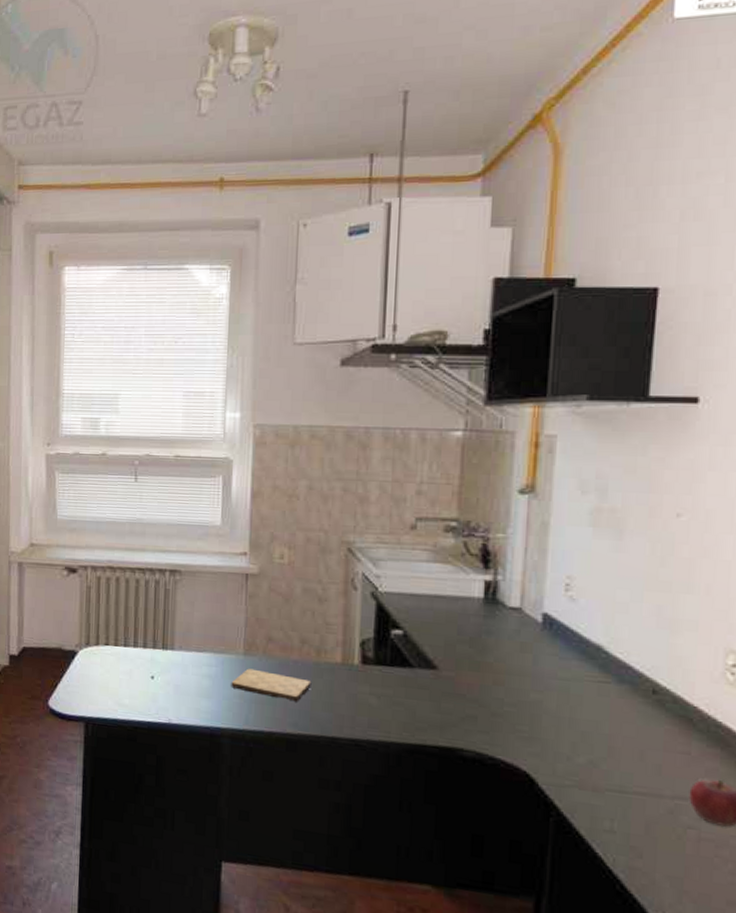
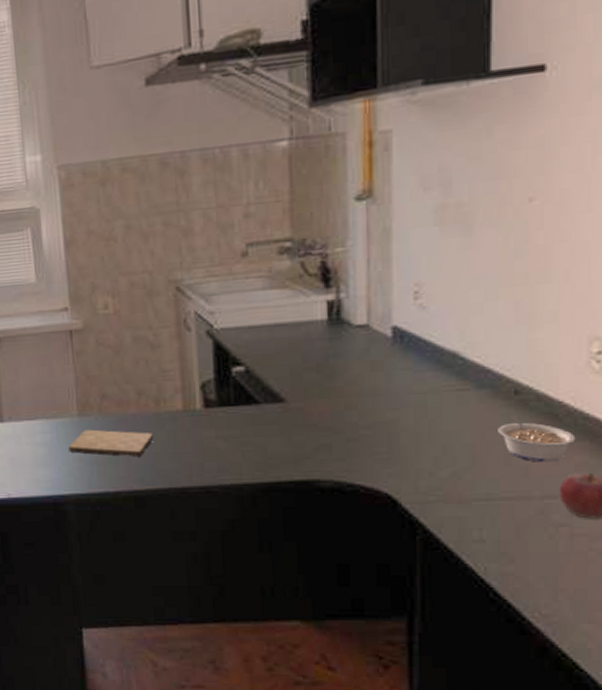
legume: none [634,712,708,764] -> present [498,414,576,462]

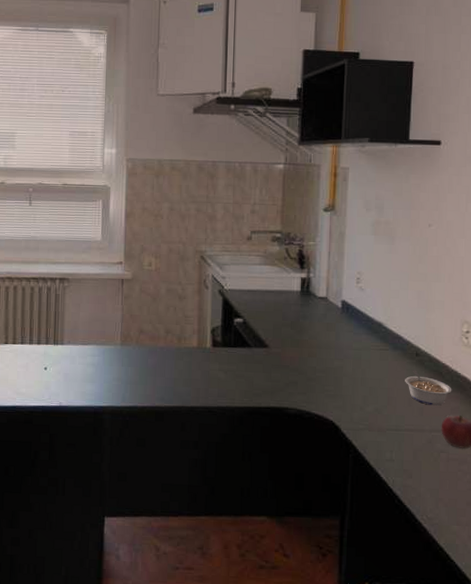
cutting board: present [68,429,154,457] -> none [111,356,174,381]

